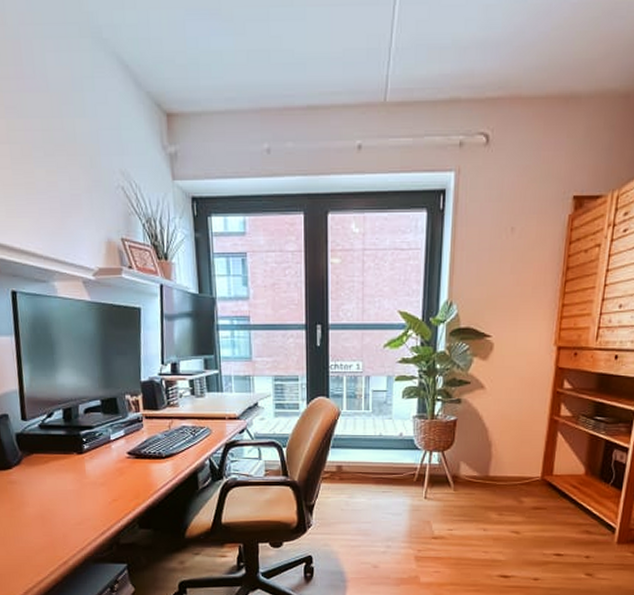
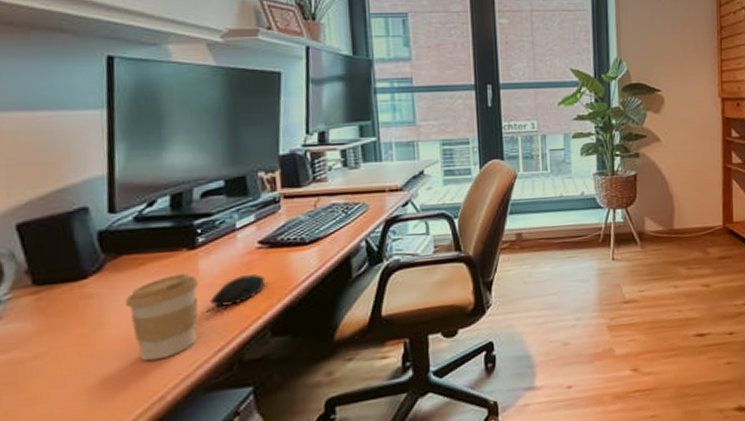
coffee cup: none [37,472,87,535] -> present [125,273,200,362]
computer mouse: none [91,478,134,504] -> present [205,274,266,313]

